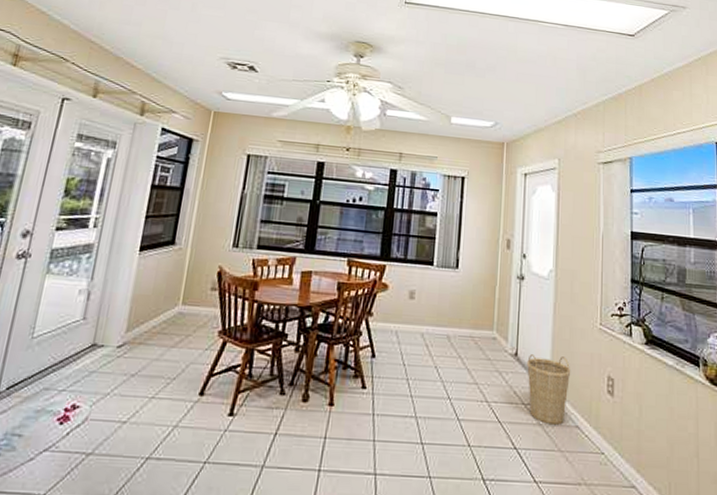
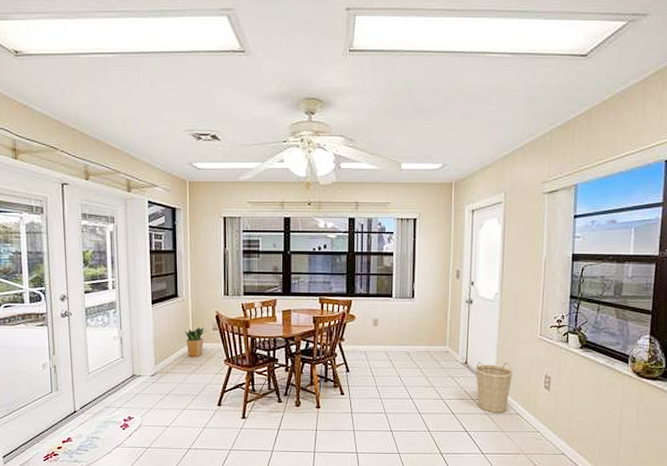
potted plant: none [172,284,204,325] -> present [183,326,207,357]

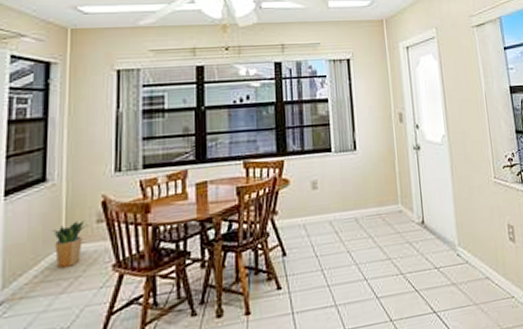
basket: present [475,362,513,414] -> none [434,215,475,283]

